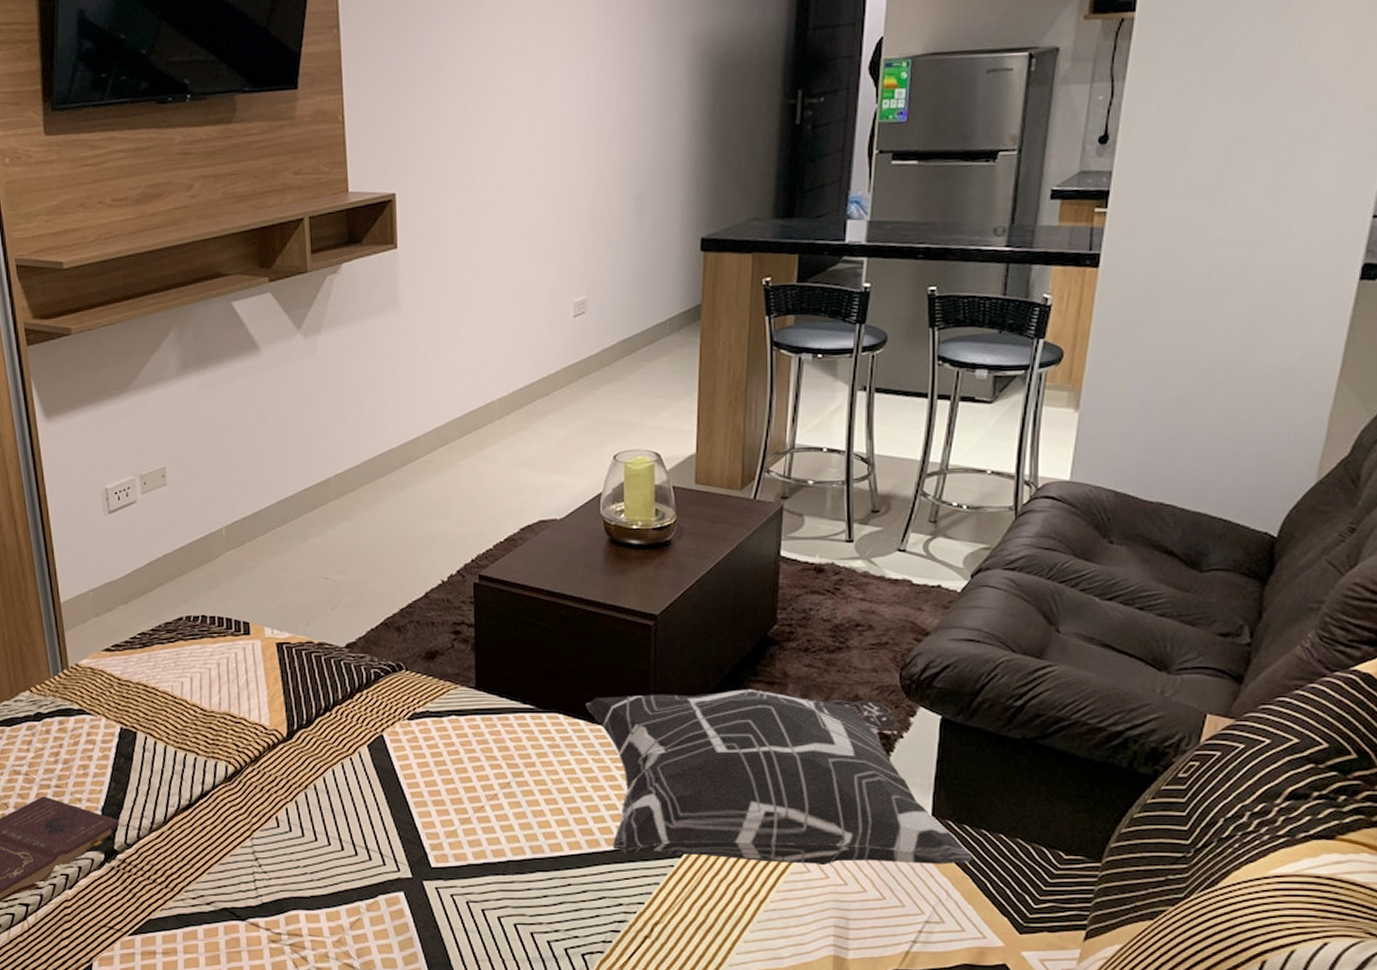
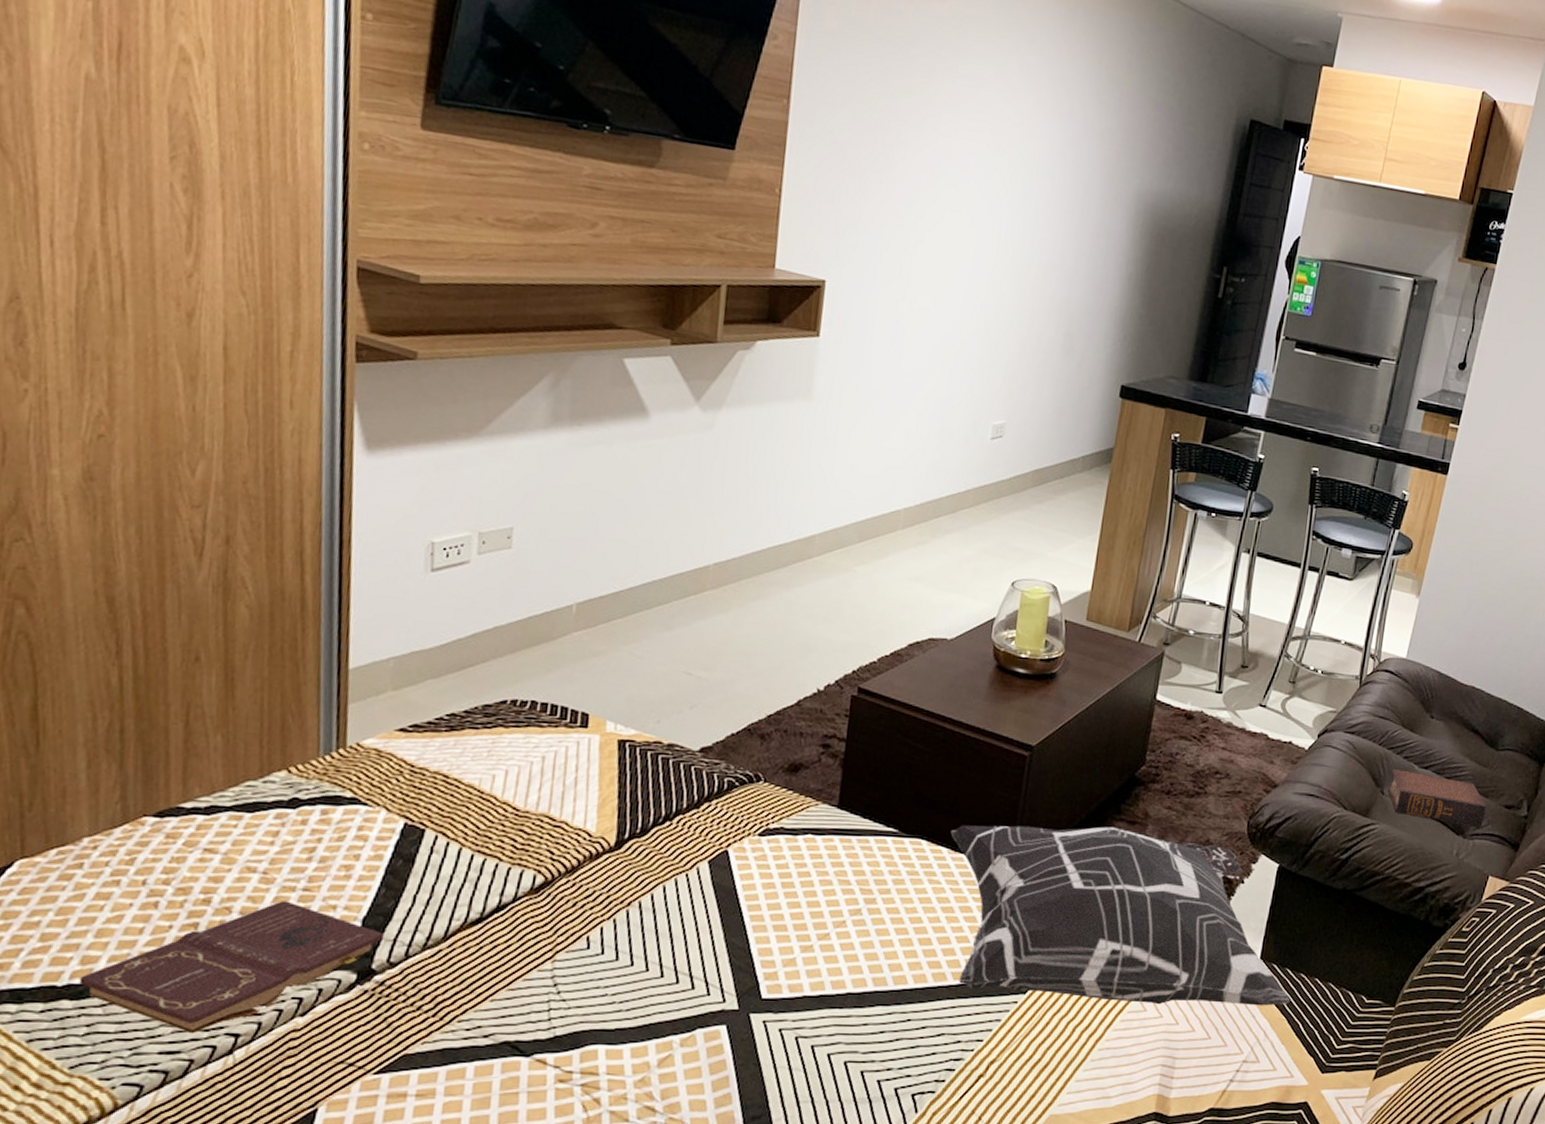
book: none [1065,603,1194,661] -> present [1388,768,1486,828]

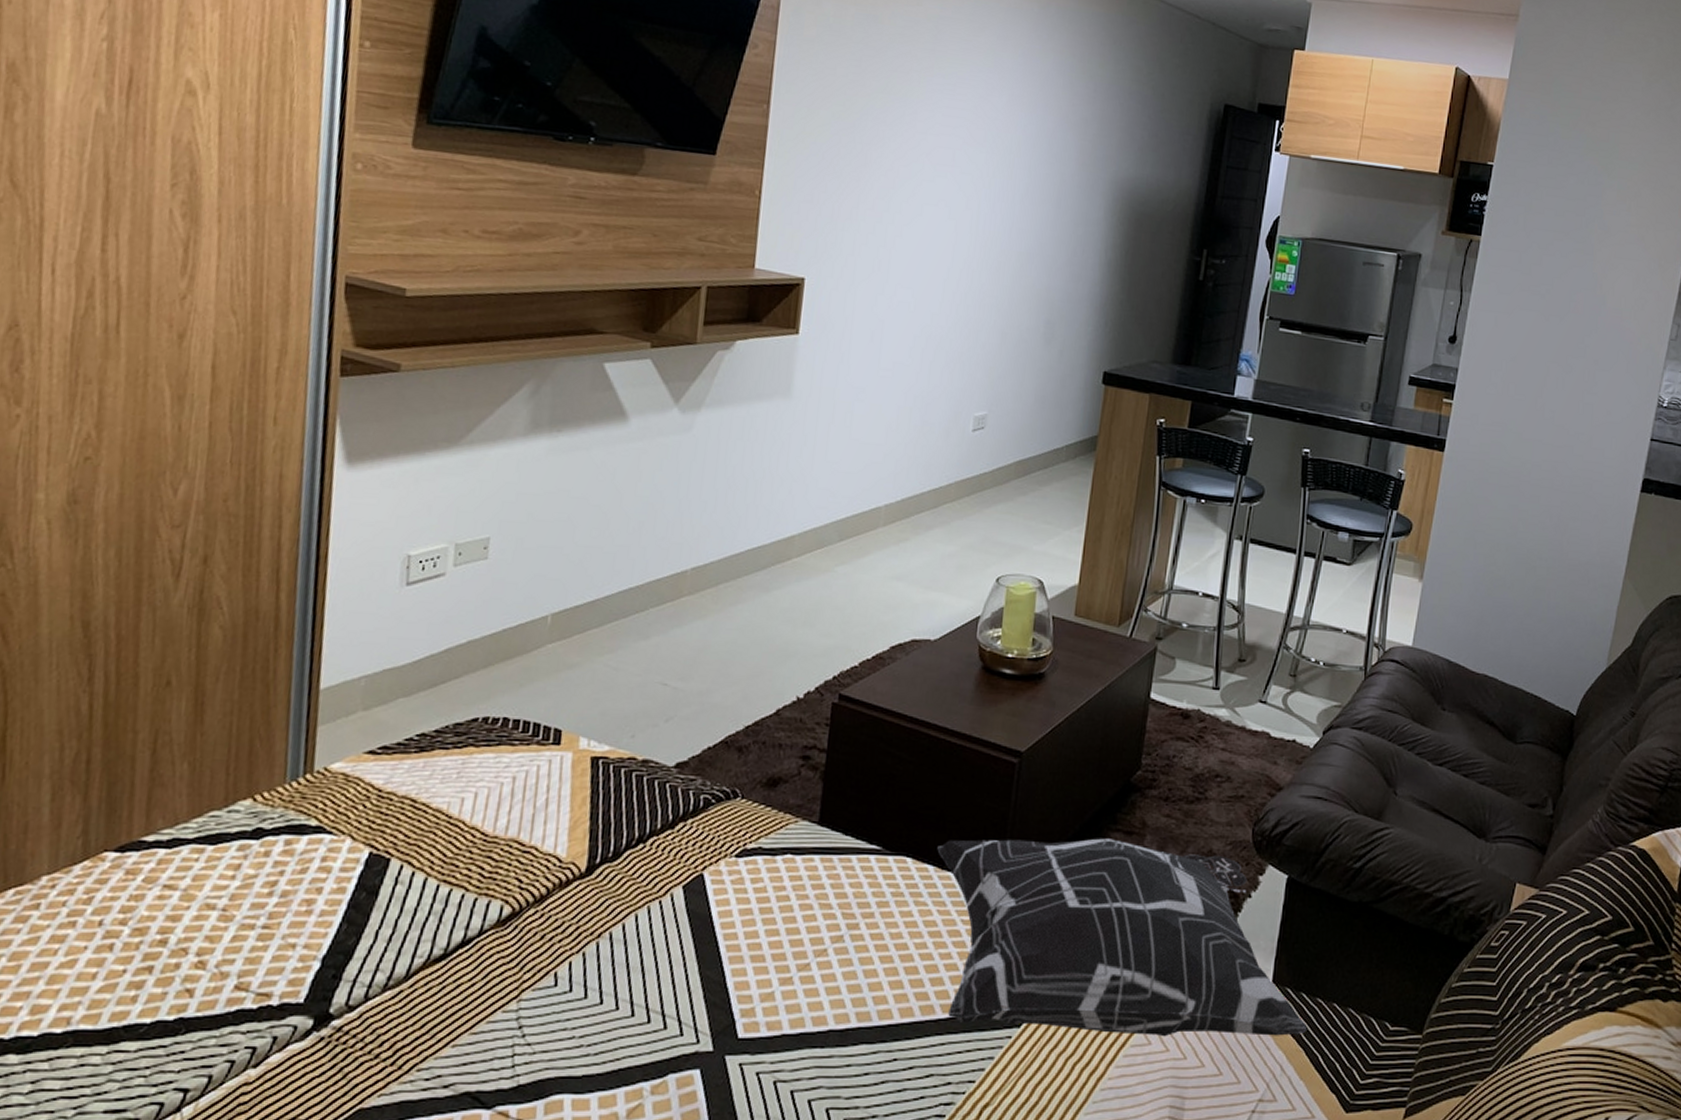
book: present [79,901,383,1034] -> none [27,940,342,1090]
book: present [1388,768,1486,828] -> none [1401,766,1508,830]

